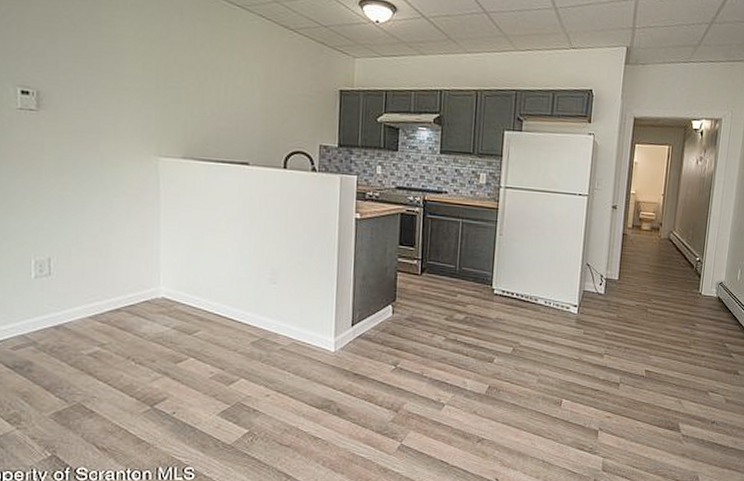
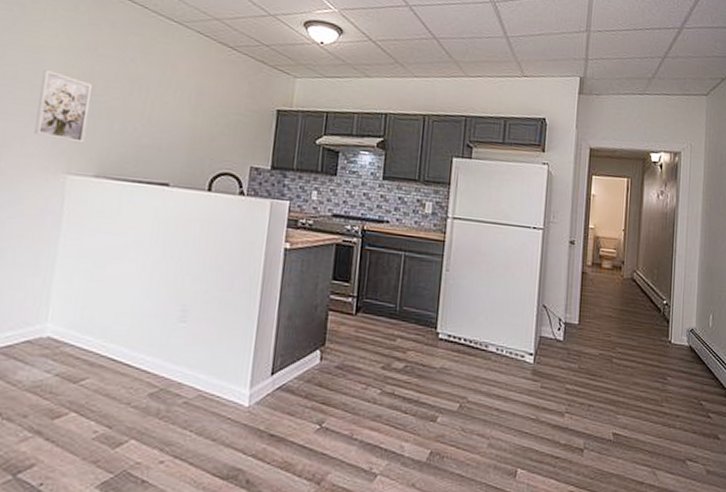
wall art: none [123,59,170,128] -> present [34,70,92,144]

